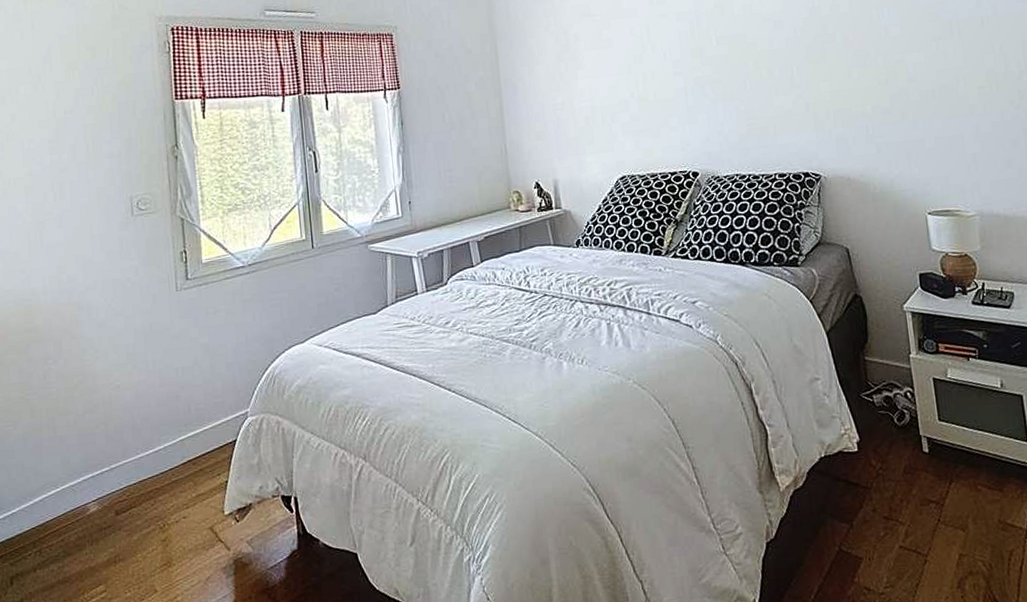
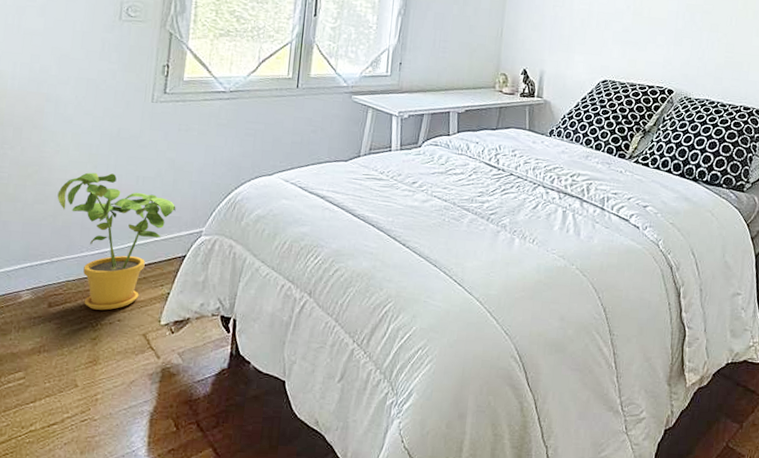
house plant: none [105,369,219,511] -> present [57,172,176,310]

